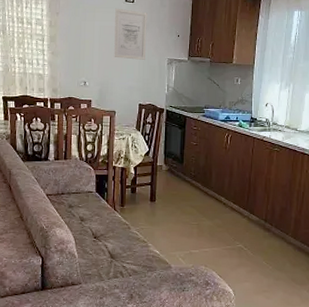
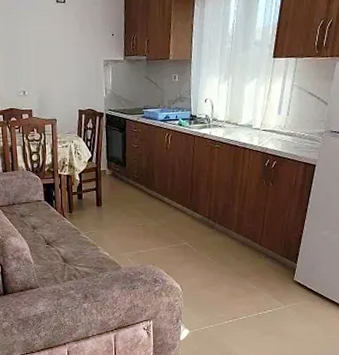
wall art: present [114,8,147,60] -> none [47,10,82,64]

